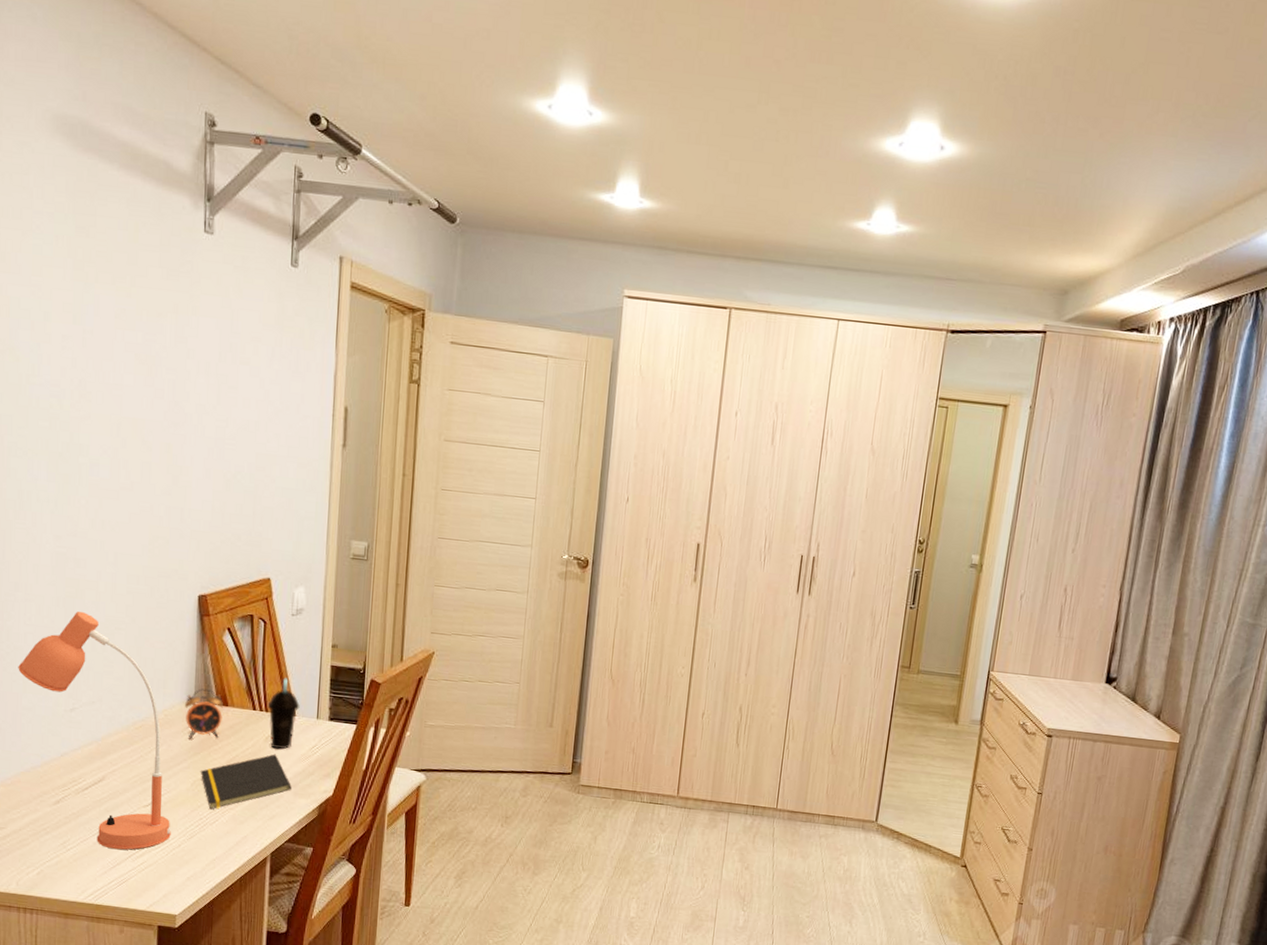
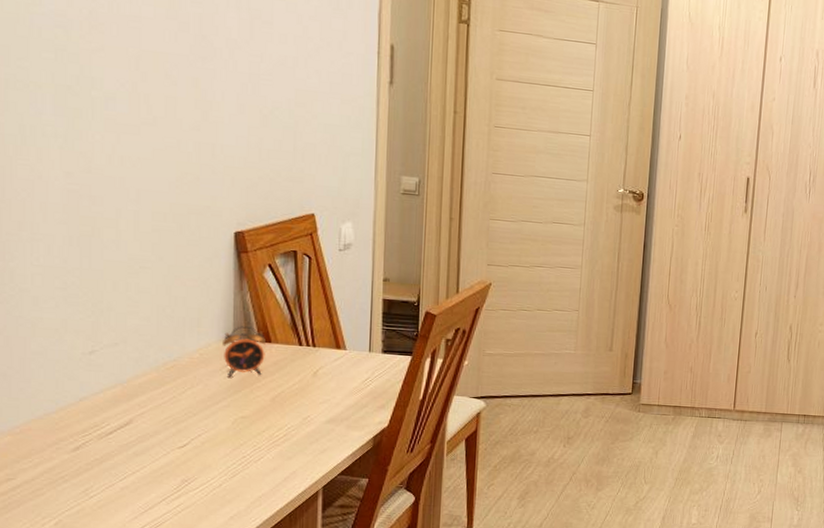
desk lamp: present [18,611,171,850] -> none [25,251,211,494]
notepad: present [200,754,292,810] -> none [241,388,344,447]
cup: present [267,678,300,750] -> none [314,312,350,384]

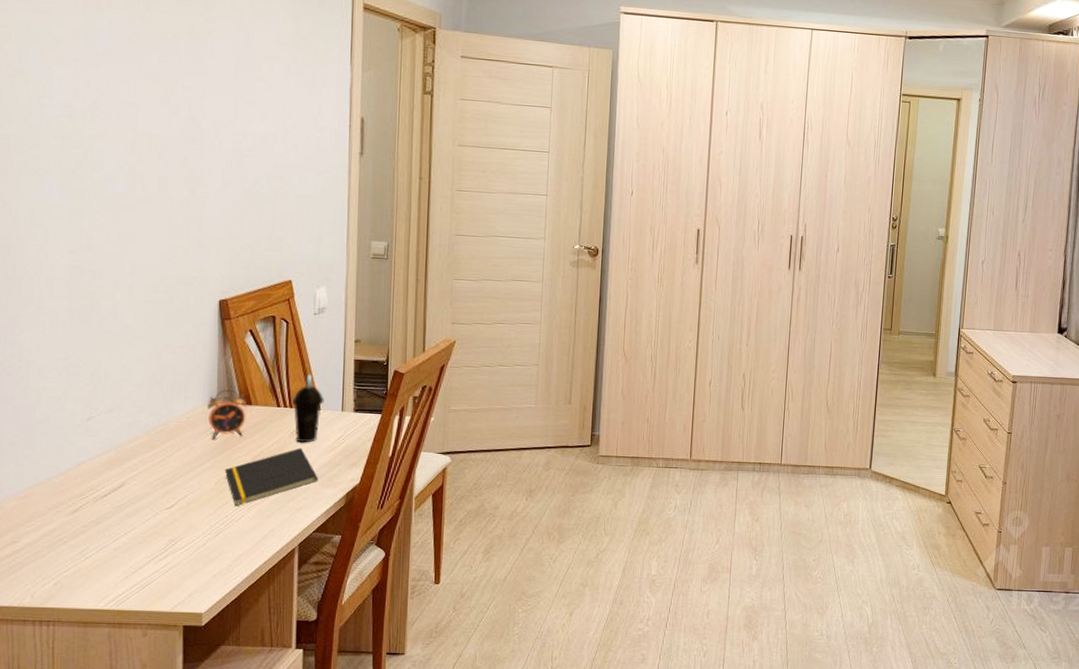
notepad: none [241,388,344,447] -> present [224,447,318,507]
cup: none [314,312,350,384] -> present [291,374,325,443]

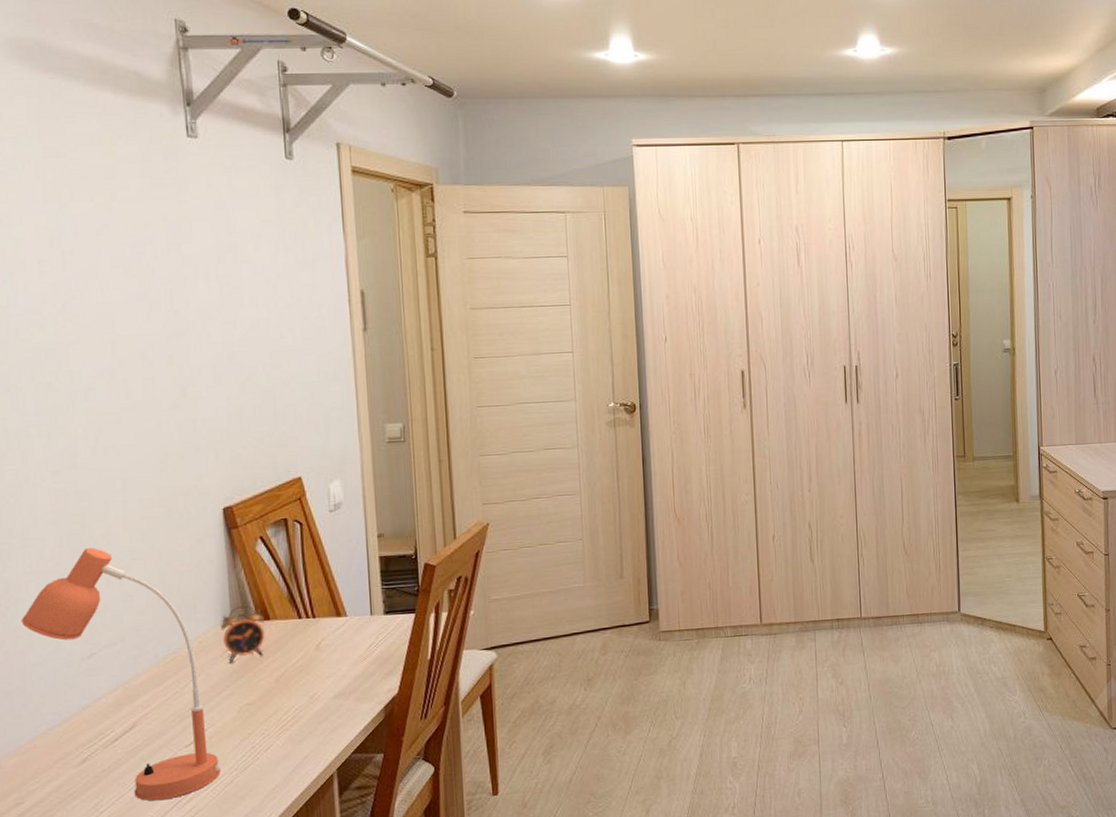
desk lamp: none [31,322,195,554] -> present [21,548,221,801]
notepad: present [224,447,318,507] -> none [246,661,352,735]
cup: present [291,374,325,443] -> none [314,578,350,656]

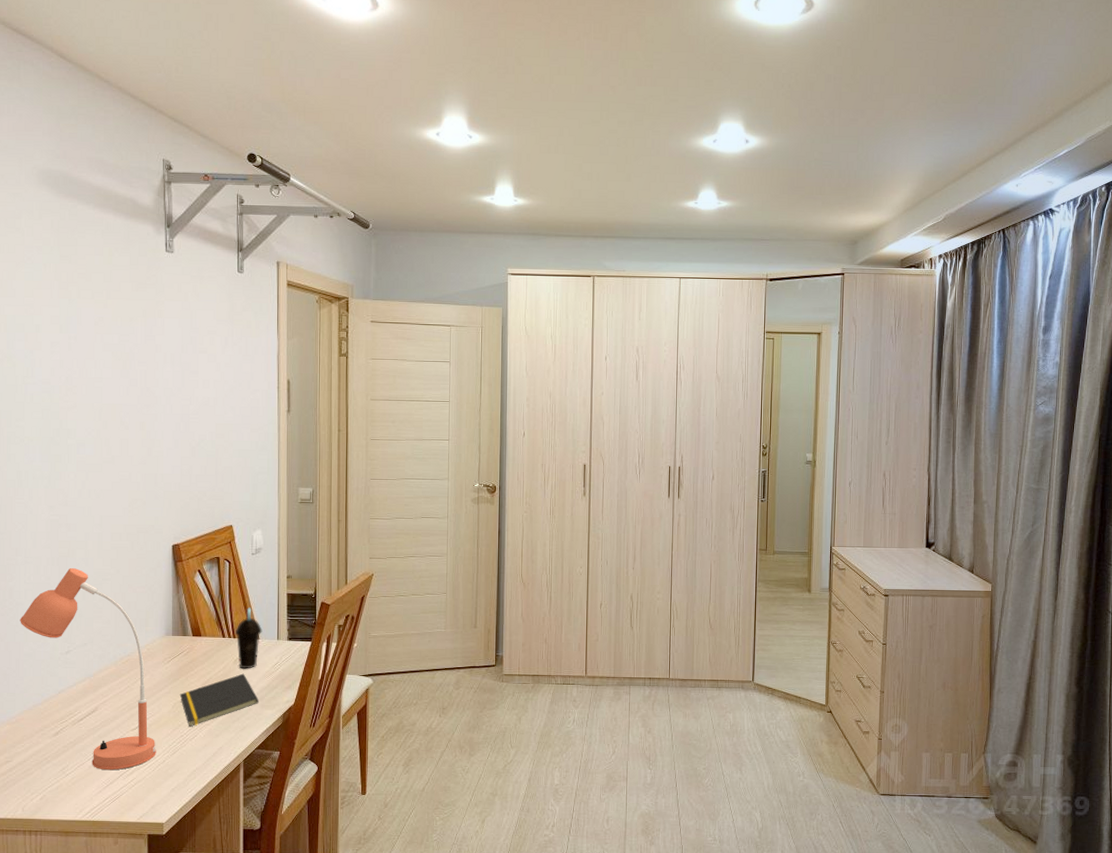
alarm clock: present [220,605,265,663] -> none [163,623,197,668]
notepad: none [246,661,352,735] -> present [179,673,259,727]
cup: none [314,578,350,656] -> present [234,608,262,669]

